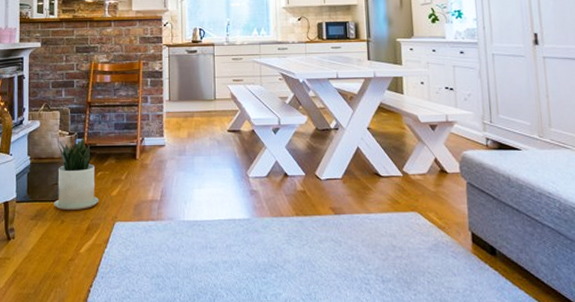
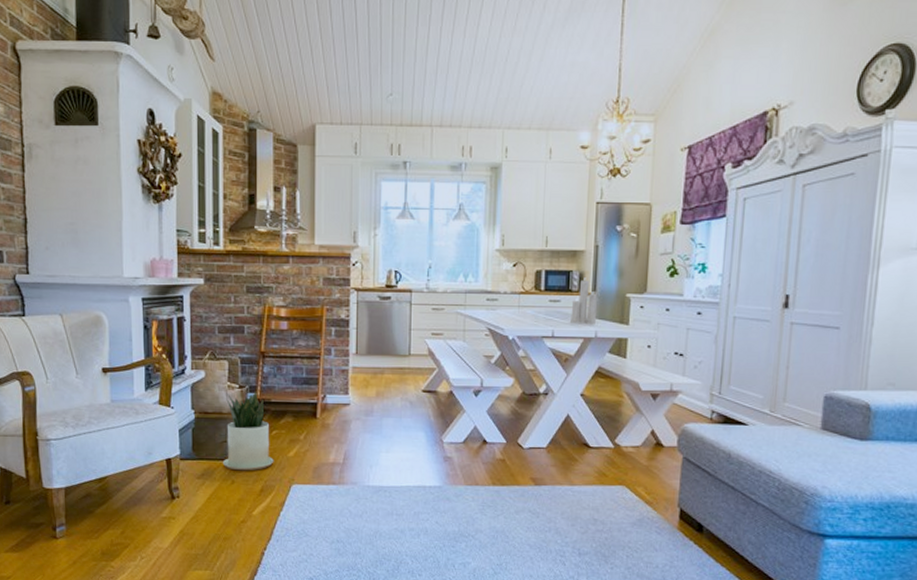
candle: none [350,27,373,67] -> present [569,277,597,325]

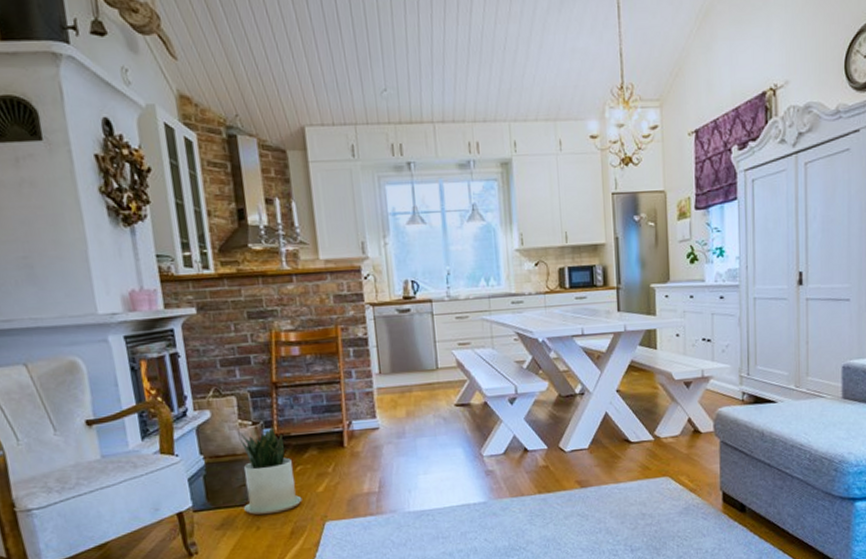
candle: present [569,277,597,325] -> none [597,271,624,320]

